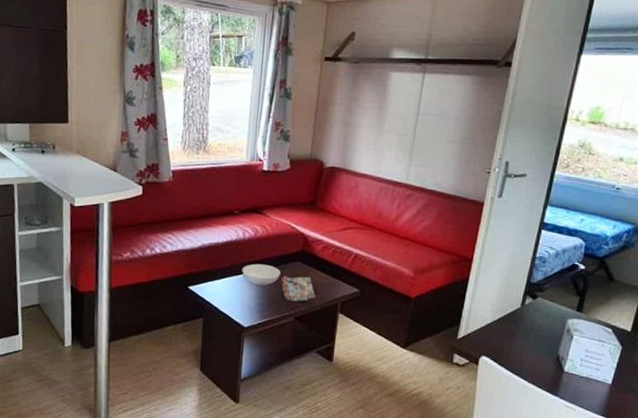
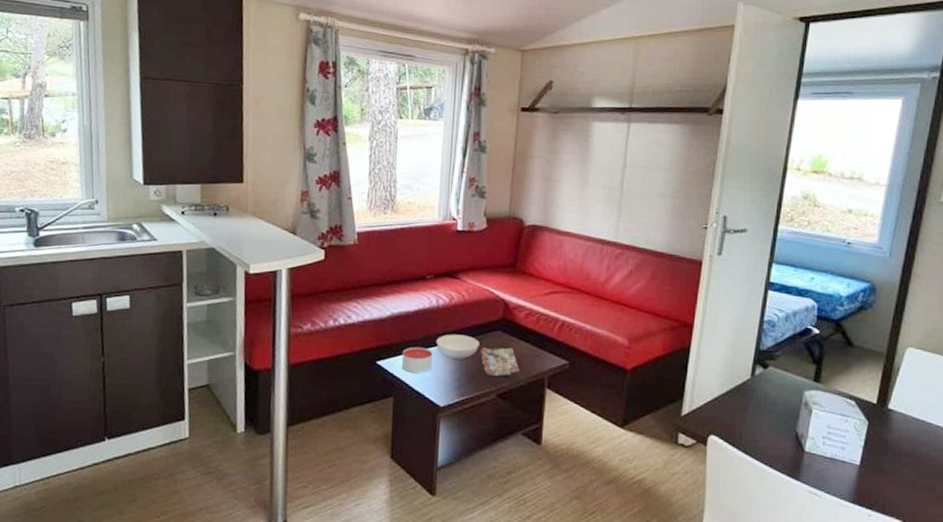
candle: none [211,274,239,298] -> present [401,346,433,373]

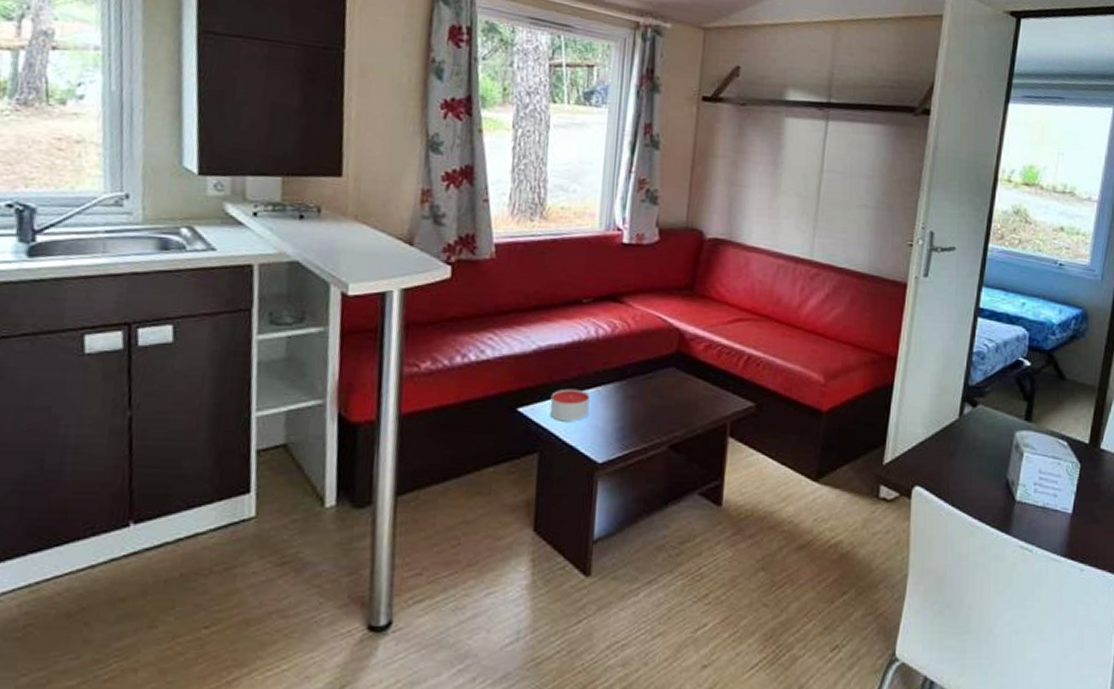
bowl: present [436,334,480,360] -> none [594,372,648,404]
magazine: present [480,347,519,377] -> none [649,387,697,424]

